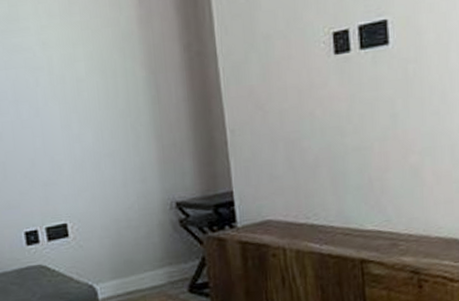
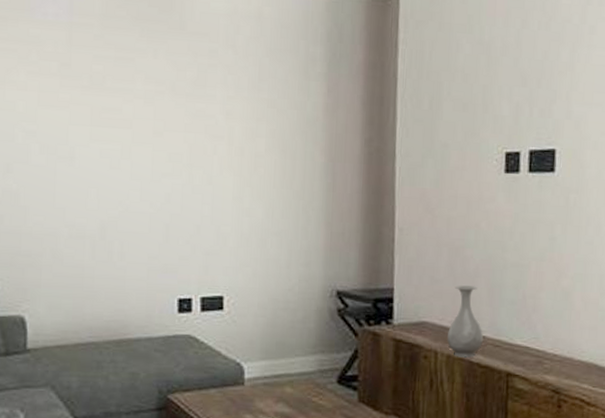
vase: none [294,177,332,251] -> present [447,285,484,358]

